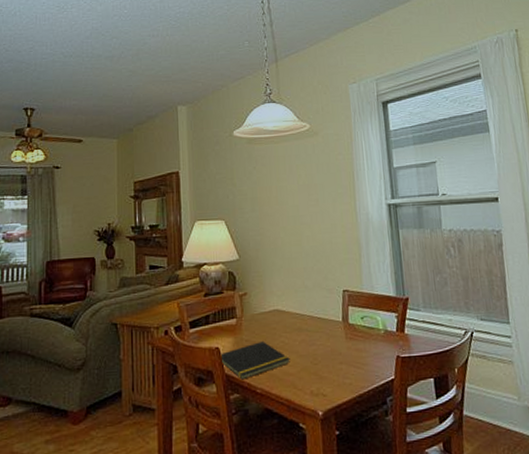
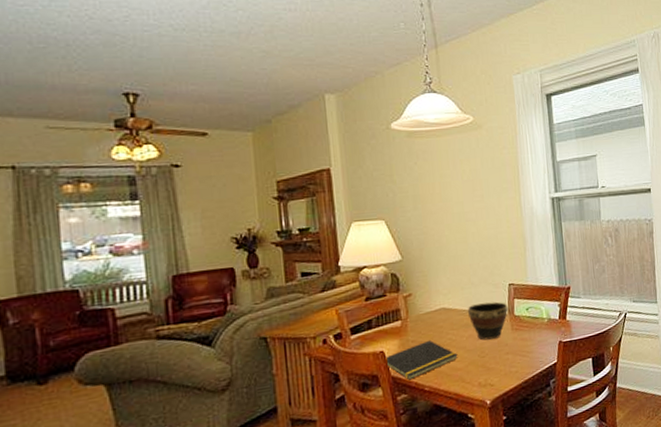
bowl: none [300,307,342,347] -> present [467,301,508,341]

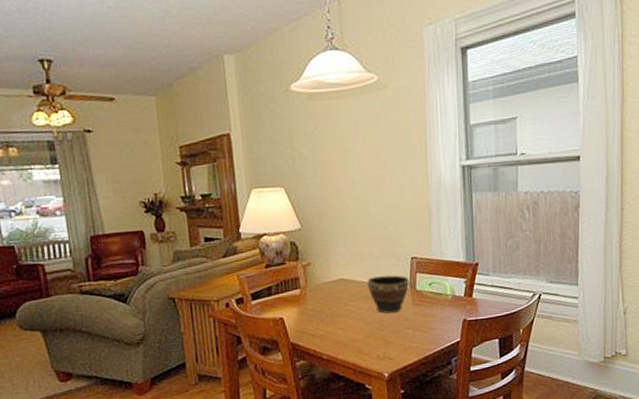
notepad: present [384,340,458,380] -> none [283,309,356,347]

